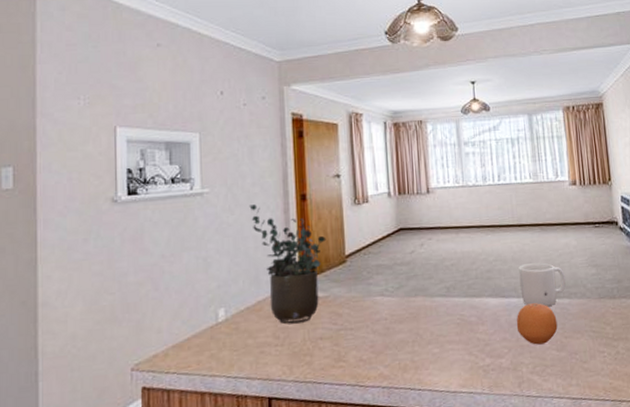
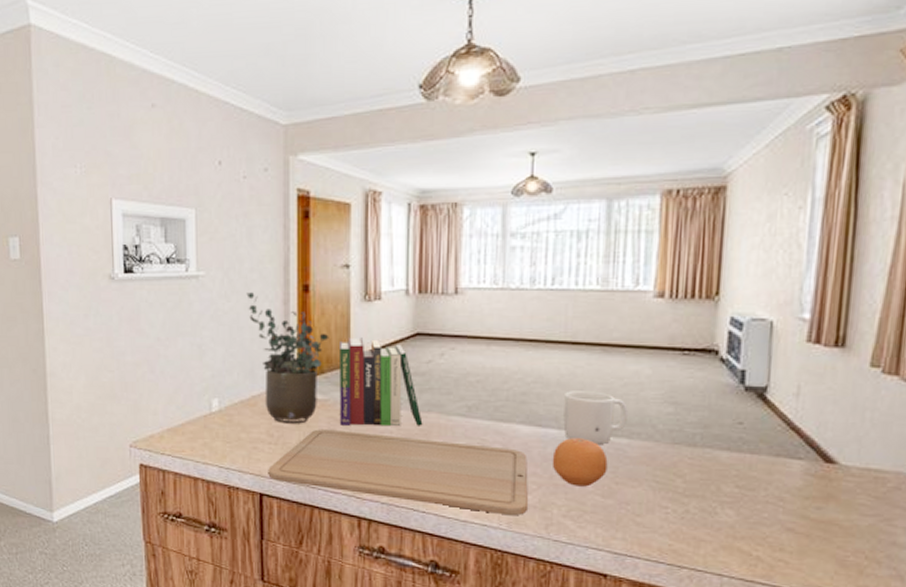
chopping board: none [275,319,503,383] -> present [268,429,528,516]
books: none [336,236,412,319] -> present [339,337,423,427]

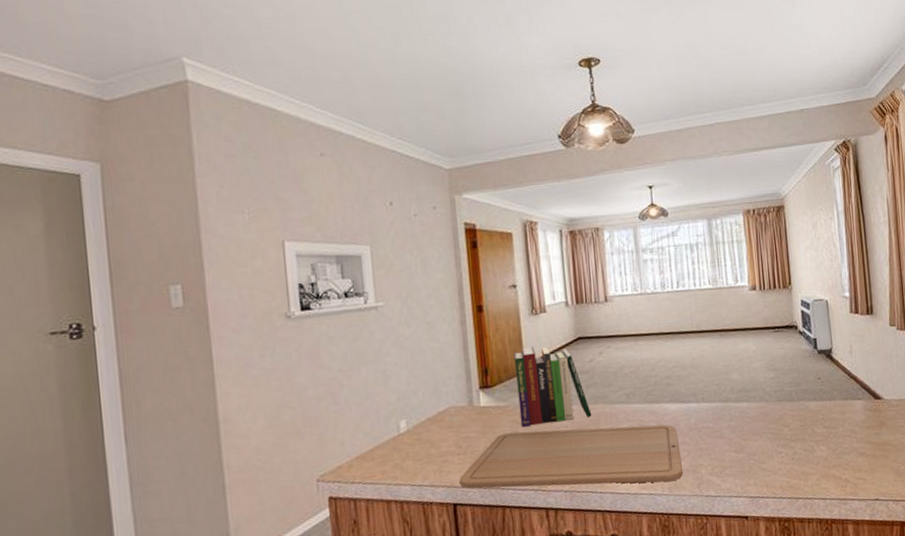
potted plant: present [246,292,329,424] -> none [425,317,505,434]
fruit: present [552,438,608,487] -> none [695,407,737,448]
mug: present [563,391,629,444] -> none [698,368,745,410]

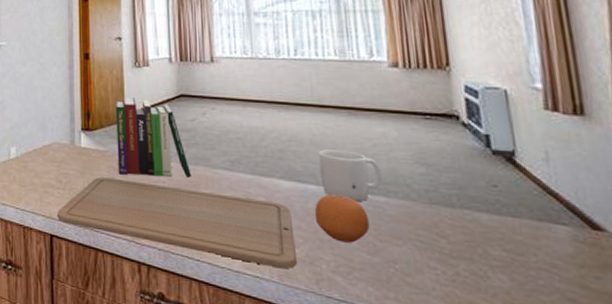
fruit: none [695,407,737,448] -> present [314,194,370,243]
mug: none [698,368,745,410] -> present [318,149,383,201]

